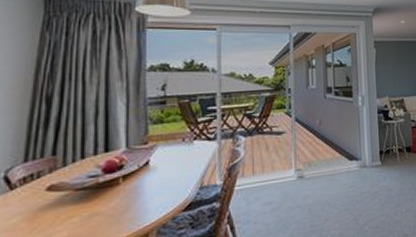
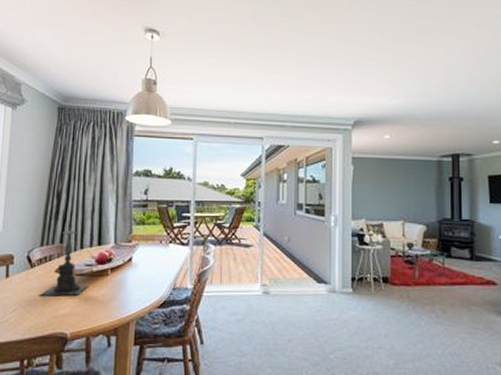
candle holder: none [23,136,95,223] -> present [39,228,89,296]

